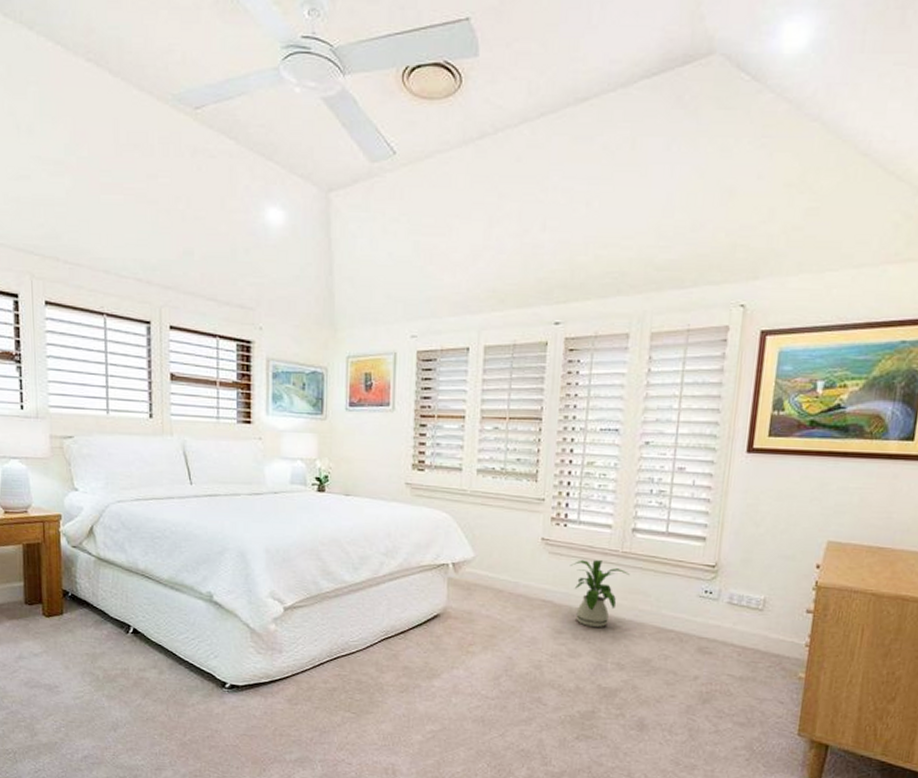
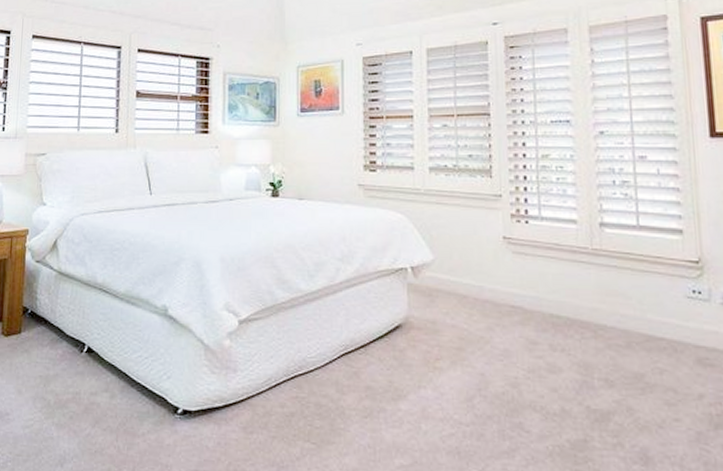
house plant: present [570,559,630,627] -> none [536,259,604,336]

